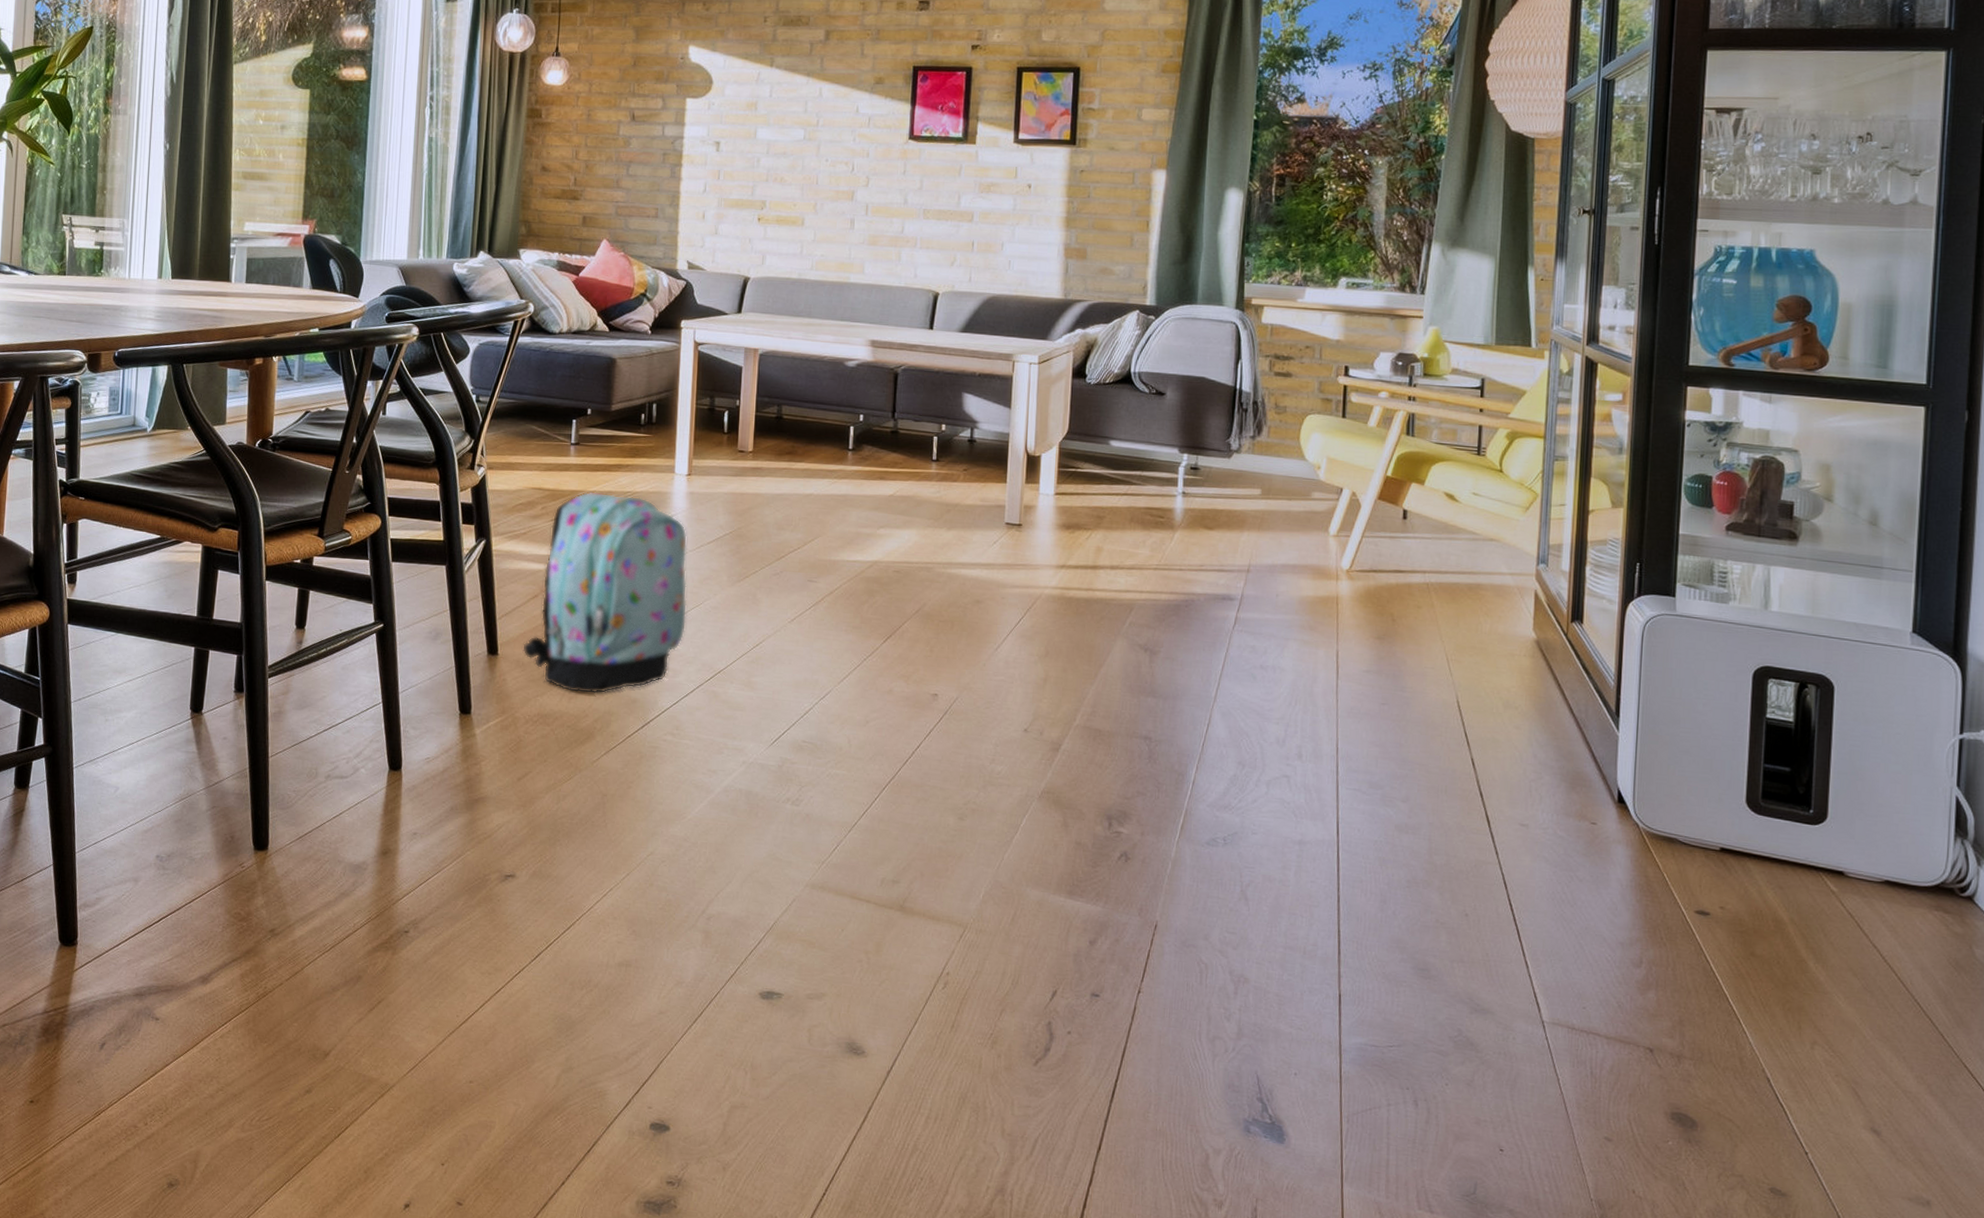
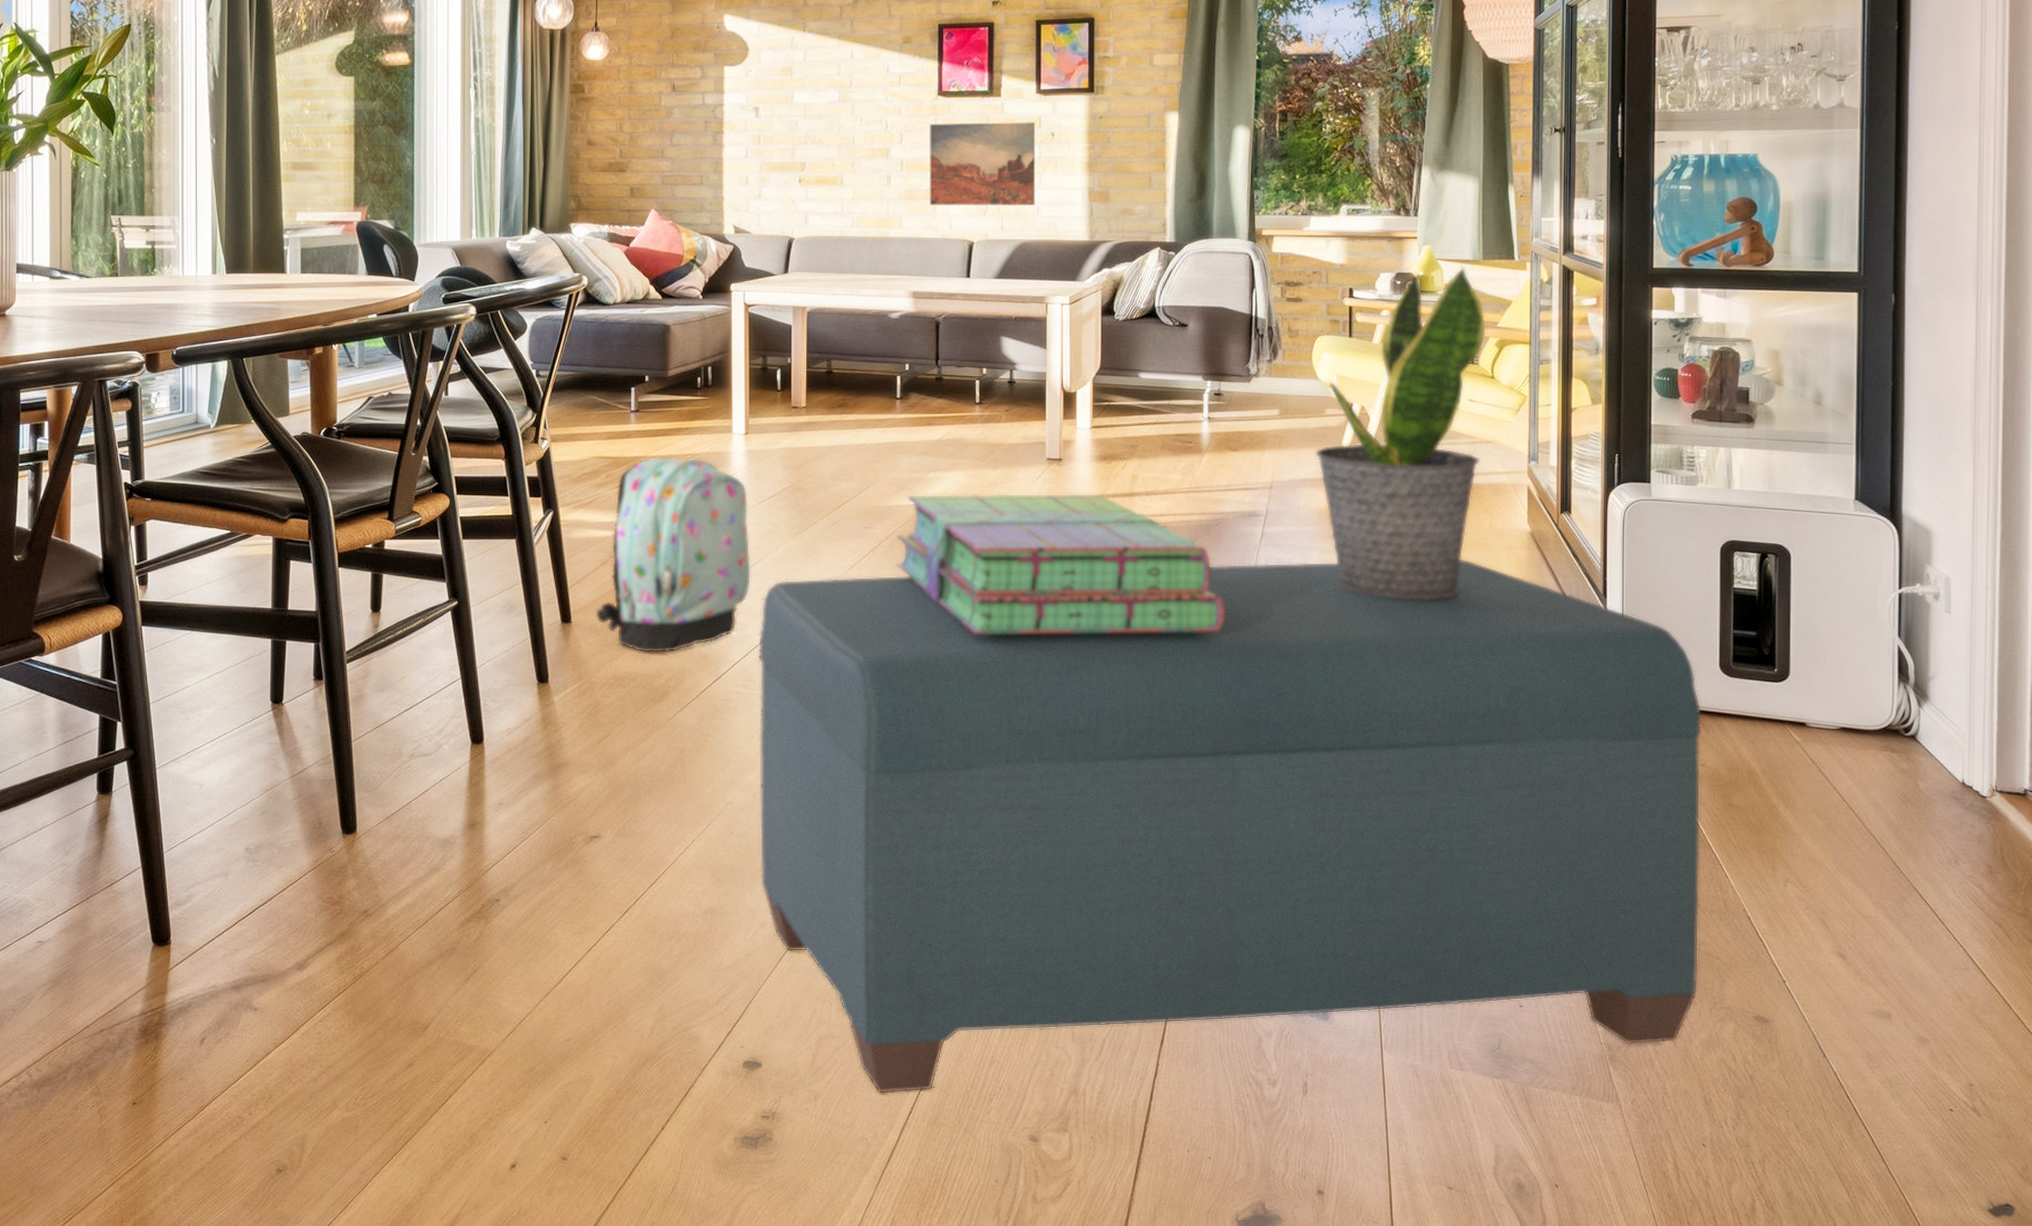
bench: none [678,628,1724,1207] -> present [757,558,1702,1094]
stack of books: none [839,549,1190,719] -> present [897,493,1224,635]
wall art: none [894,168,1012,259] -> present [929,122,1036,206]
potted plant: none [1298,351,1497,704] -> present [1315,267,1487,600]

